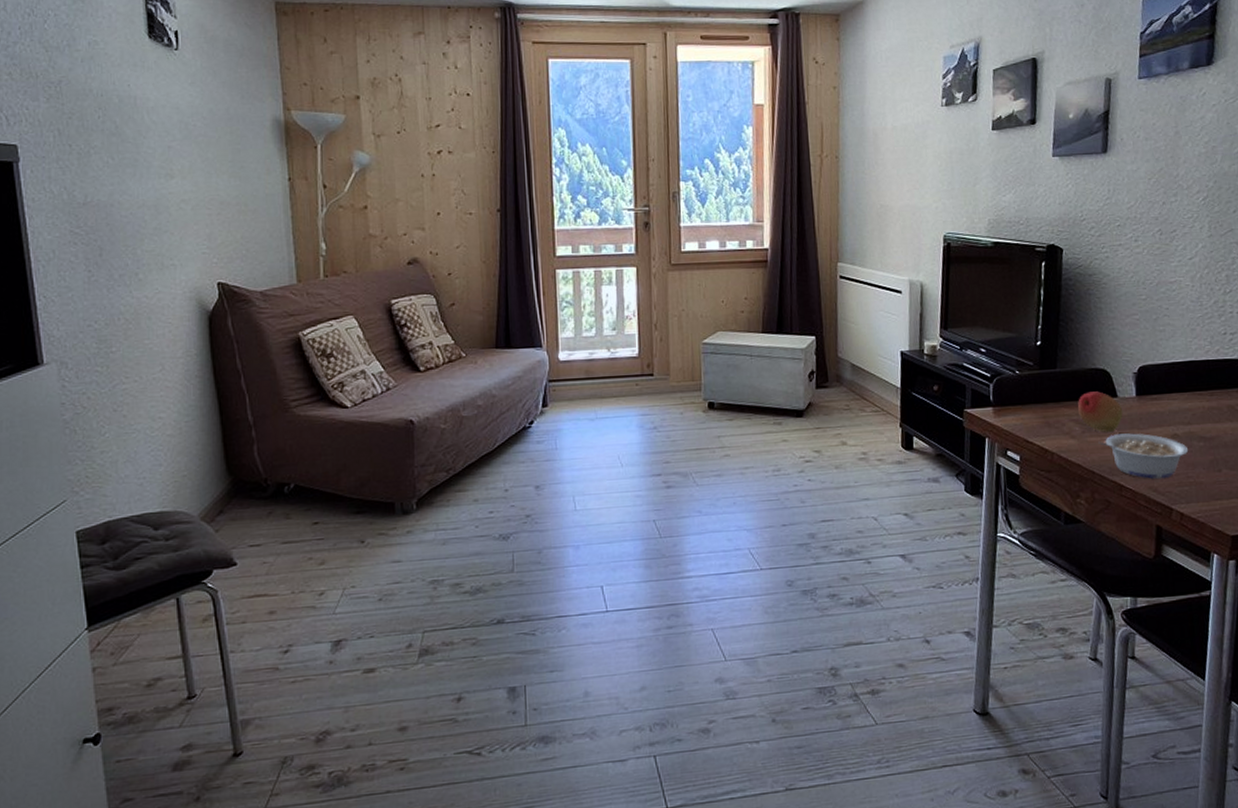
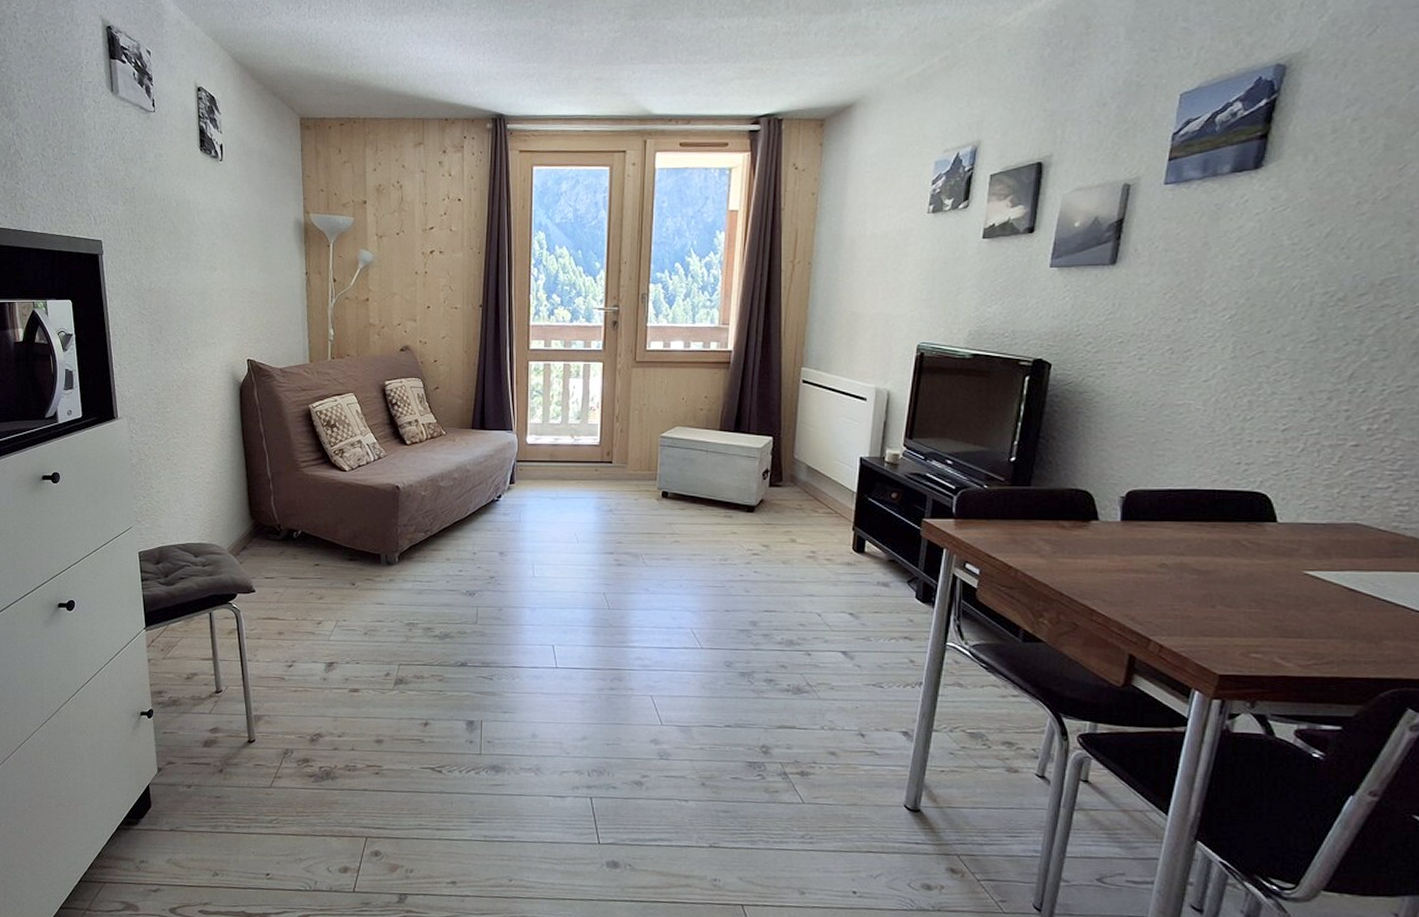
fruit: present [1078,391,1123,432] -> none [1051,512,1103,555]
legume: present [1098,433,1189,479] -> none [1071,558,1178,608]

